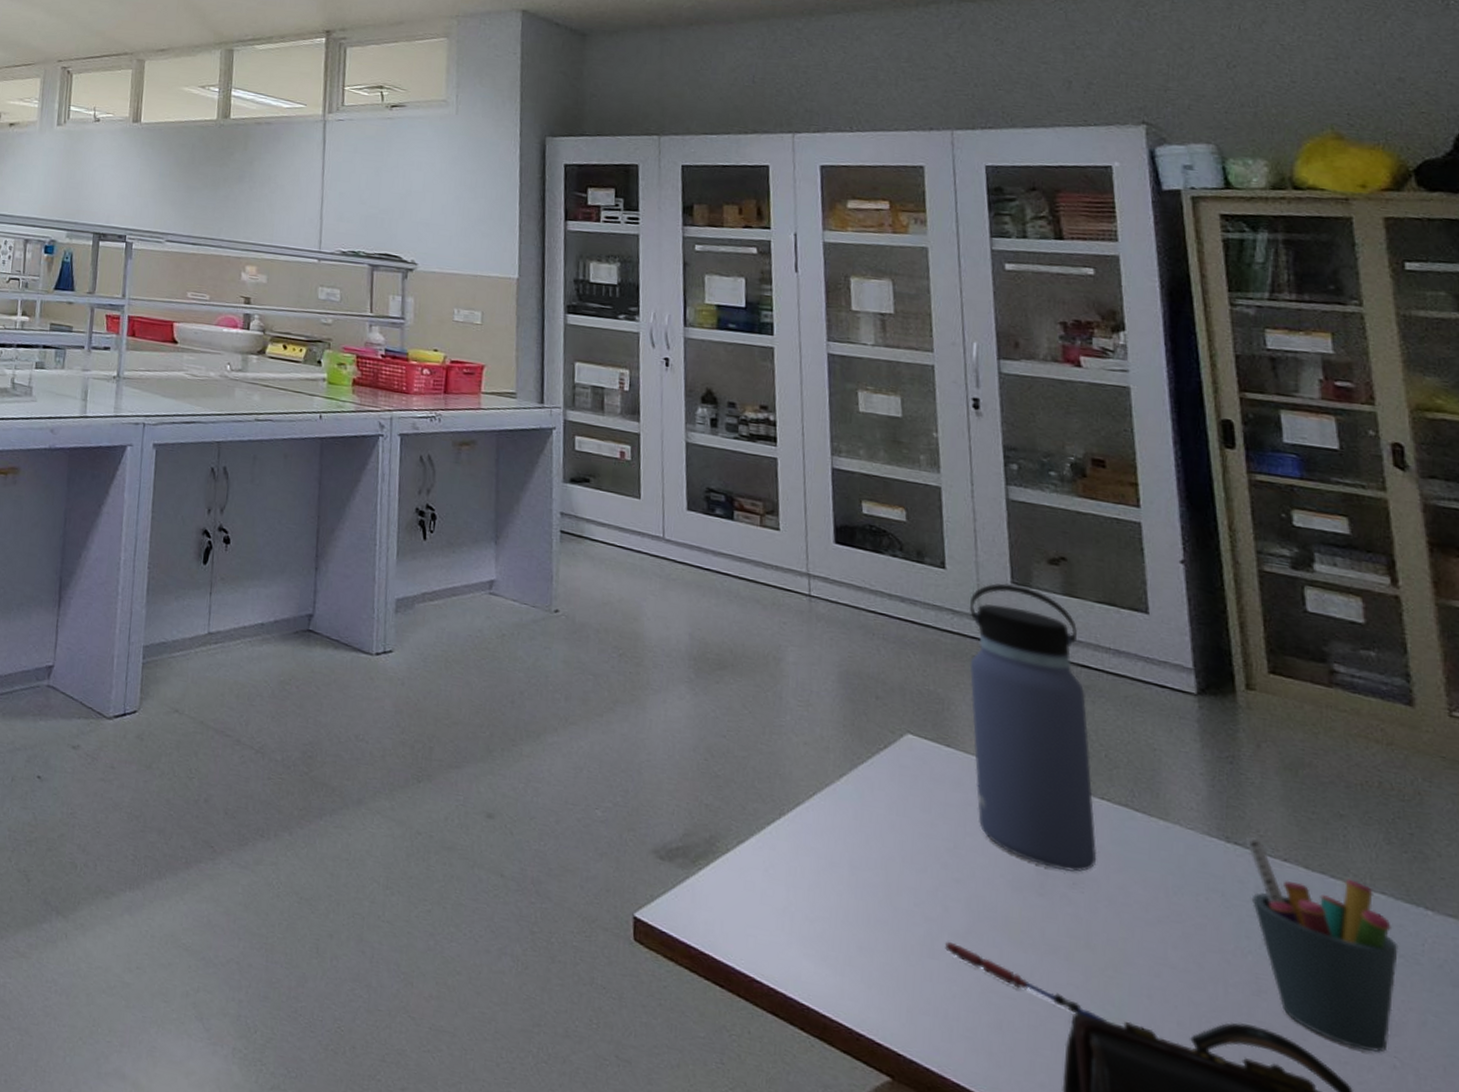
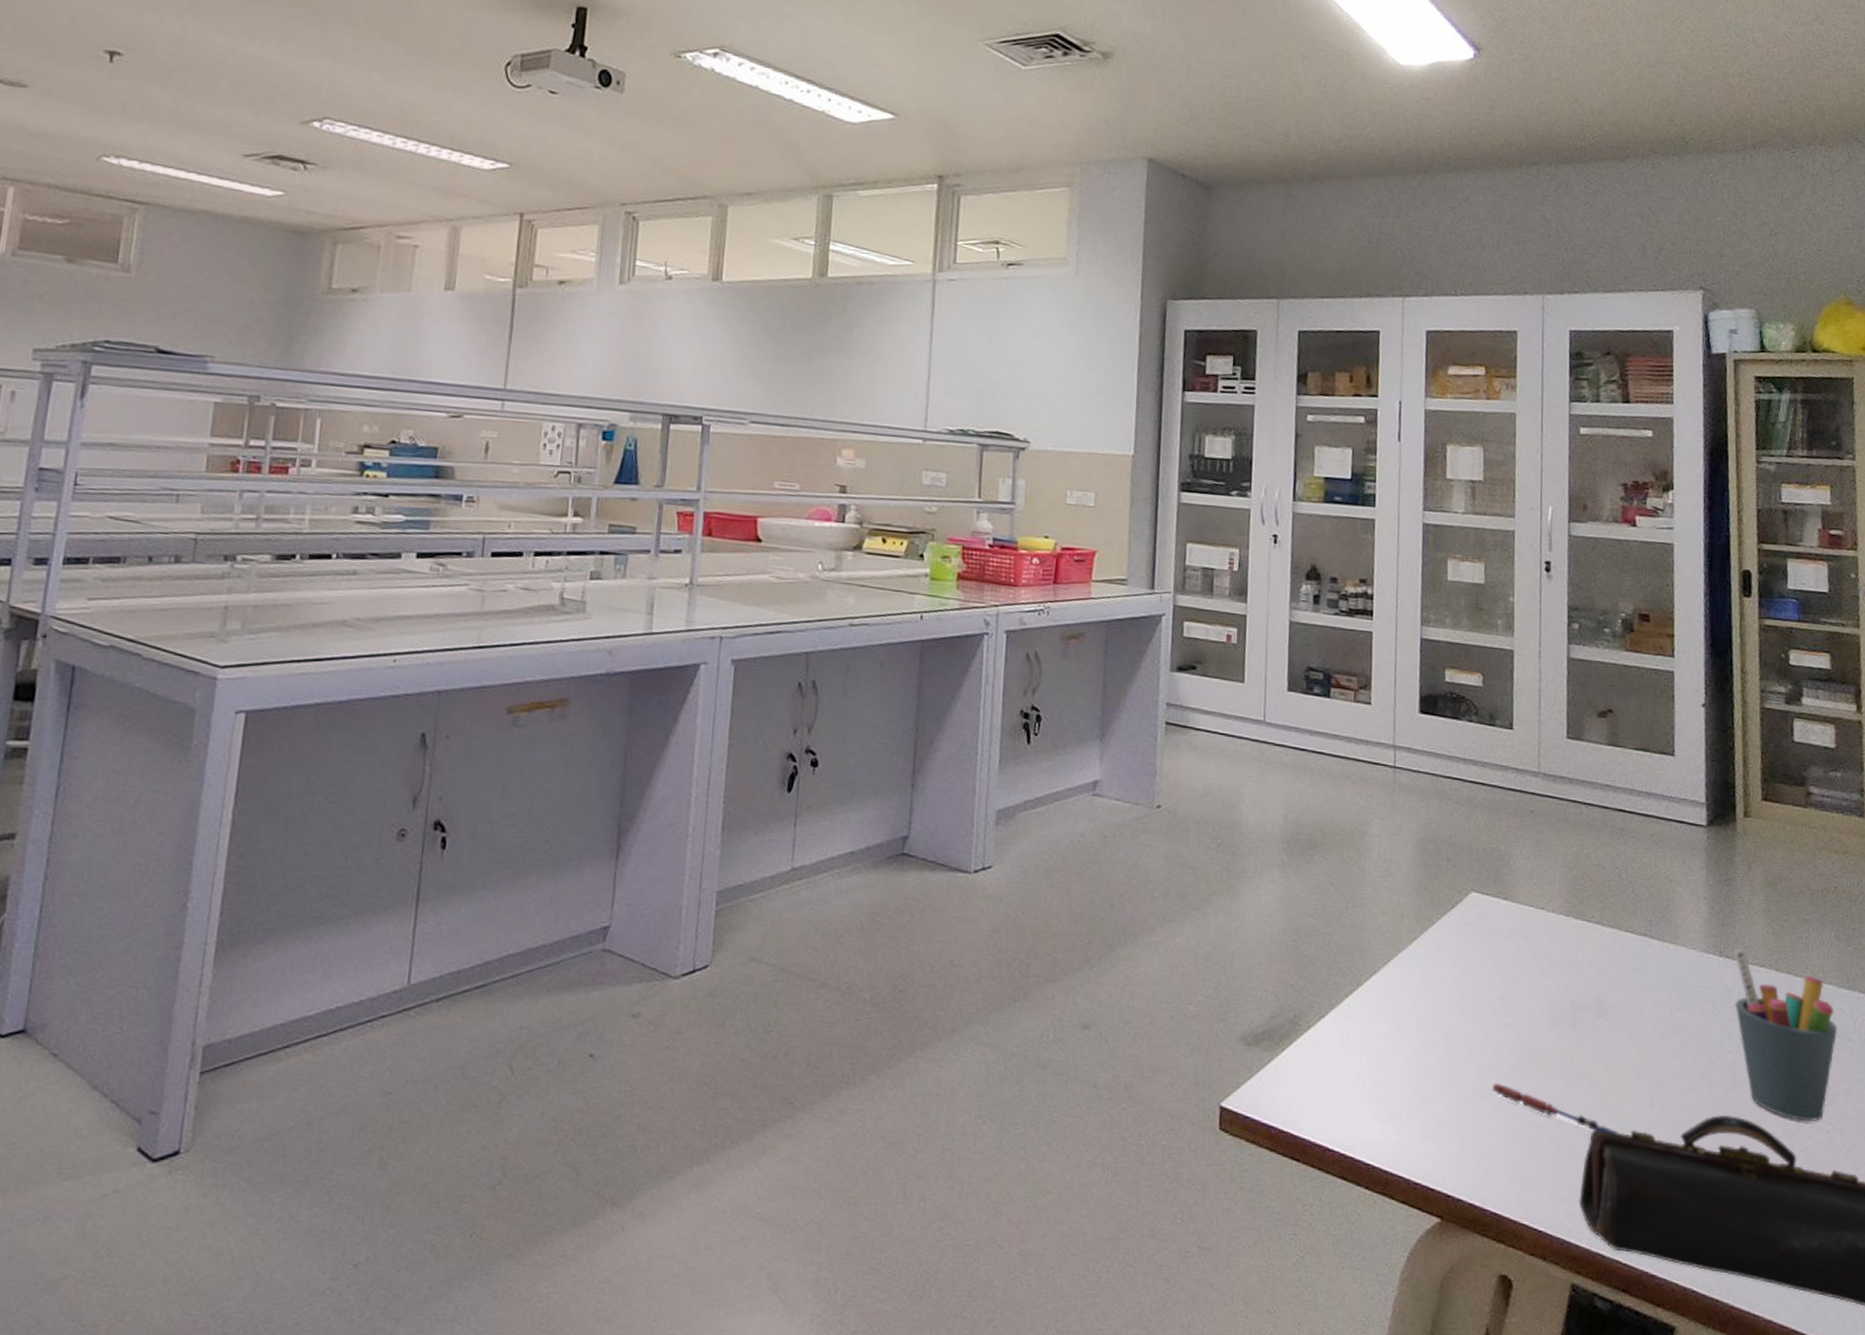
water bottle: present [969,582,1097,872] -> none [1526,738,1621,1003]

